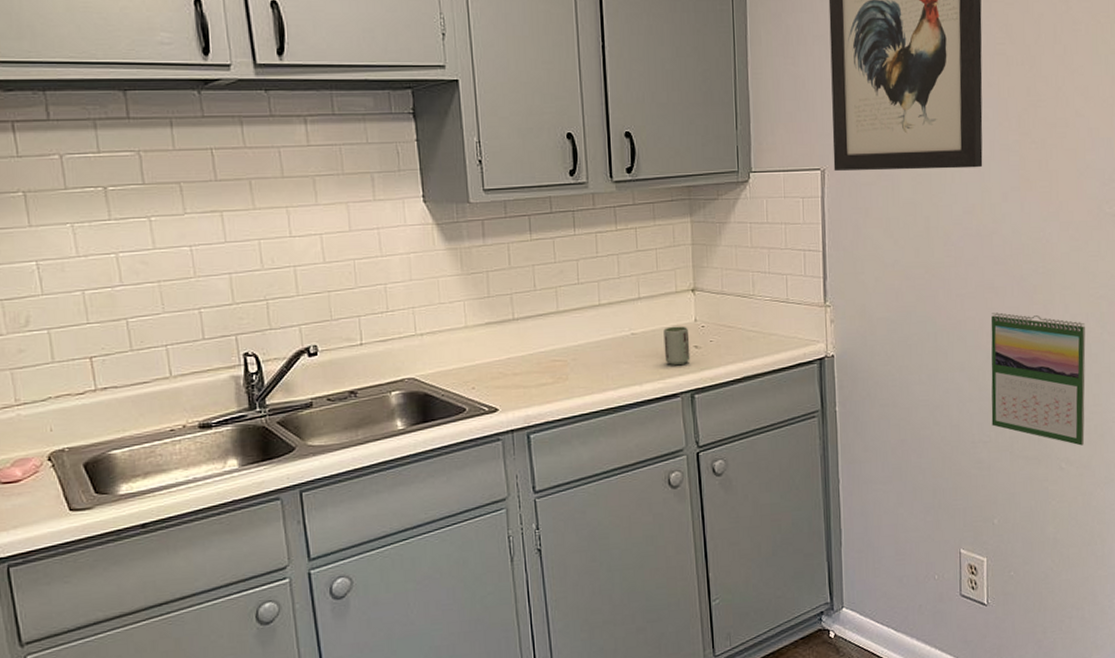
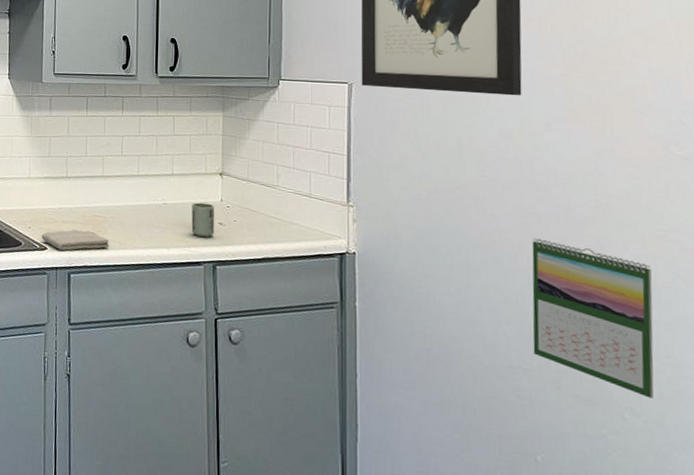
washcloth: none [489,379,573,409] -> present [41,229,109,251]

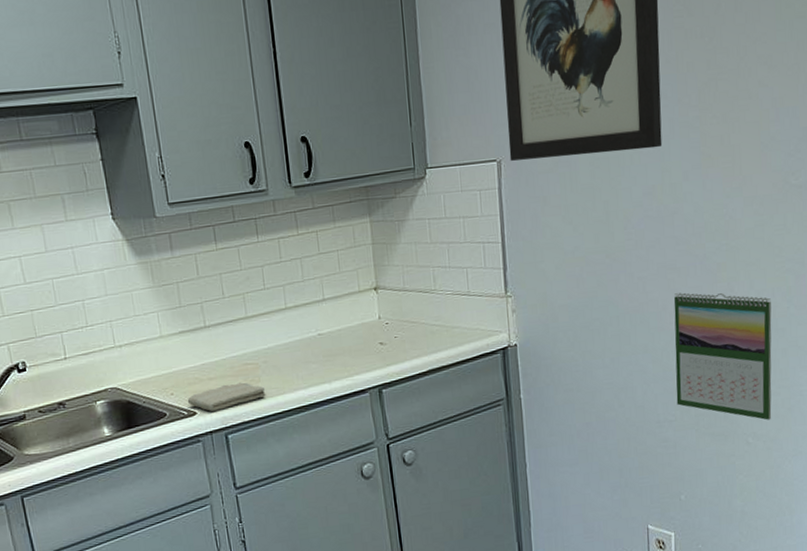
cup: present [191,202,215,238] -> none [349,324,376,363]

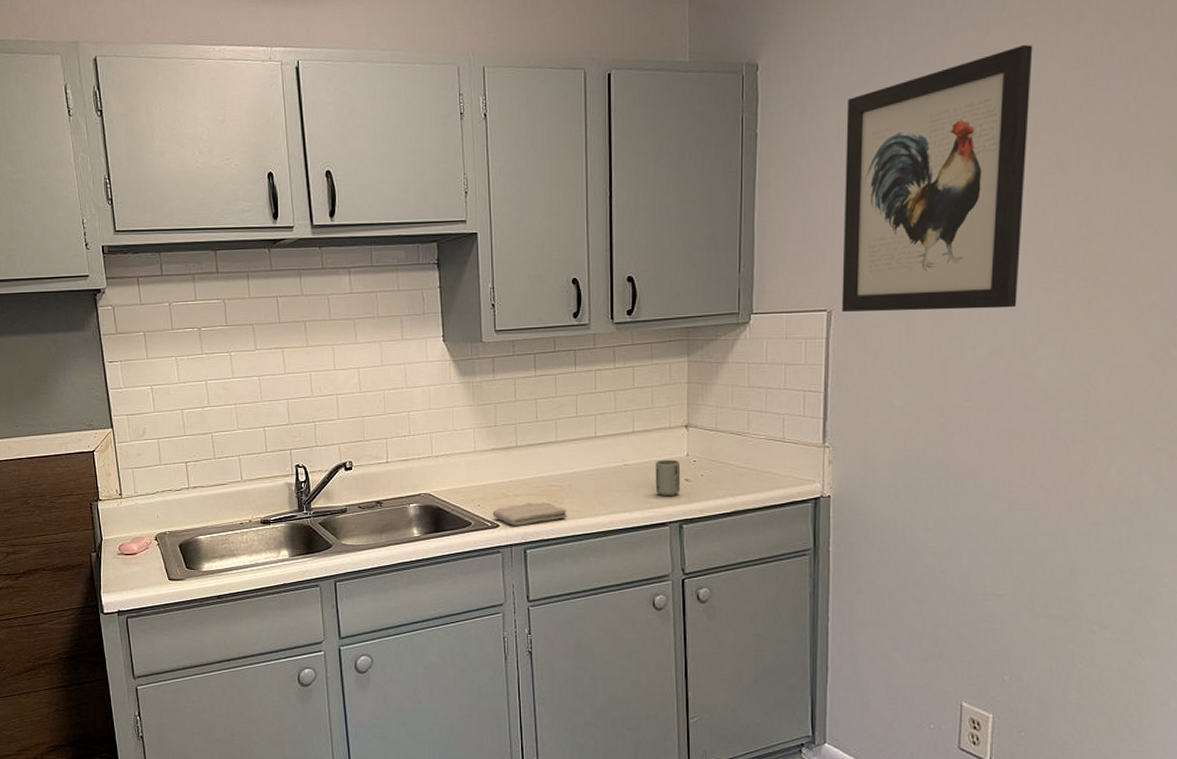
cup: none [349,324,376,363] -> present [655,459,681,497]
calendar: present [673,292,772,420] -> none [1008,461,1135,609]

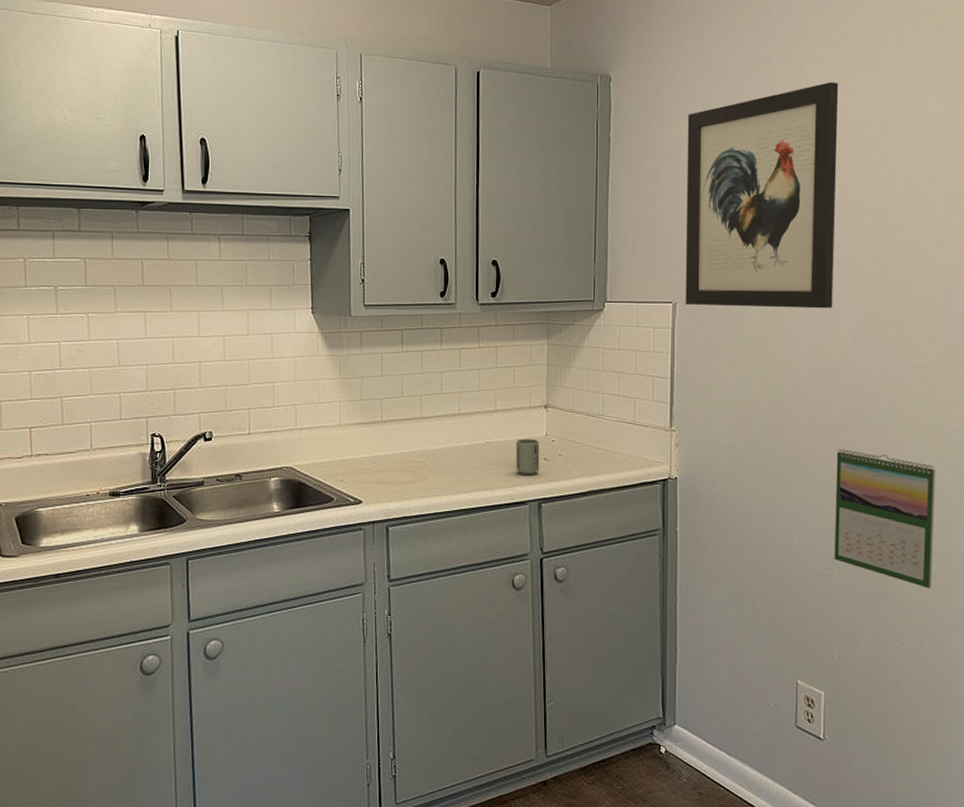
washcloth: present [492,502,567,526] -> none [355,478,430,502]
calendar: none [1008,461,1135,609] -> present [834,449,935,589]

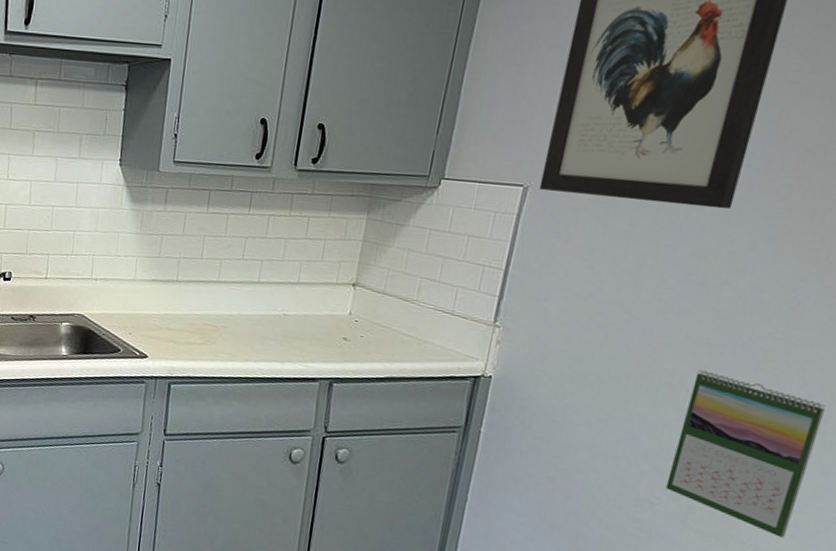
cup: present [516,438,540,476] -> none [310,314,341,353]

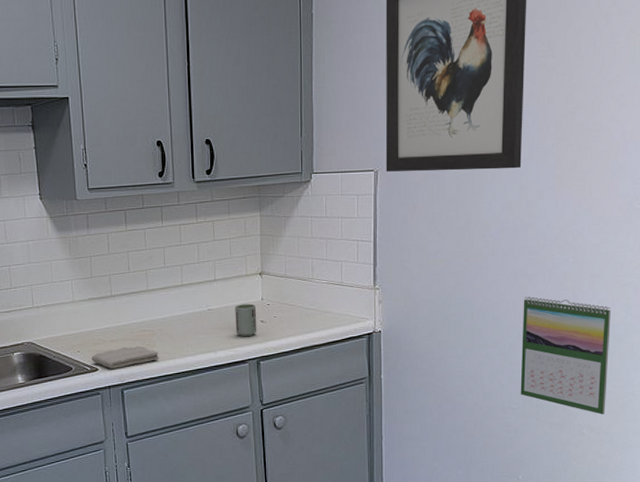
washcloth: none [142,337,217,360] -> present [91,346,159,369]
cup: none [310,314,341,353] -> present [235,303,257,337]

